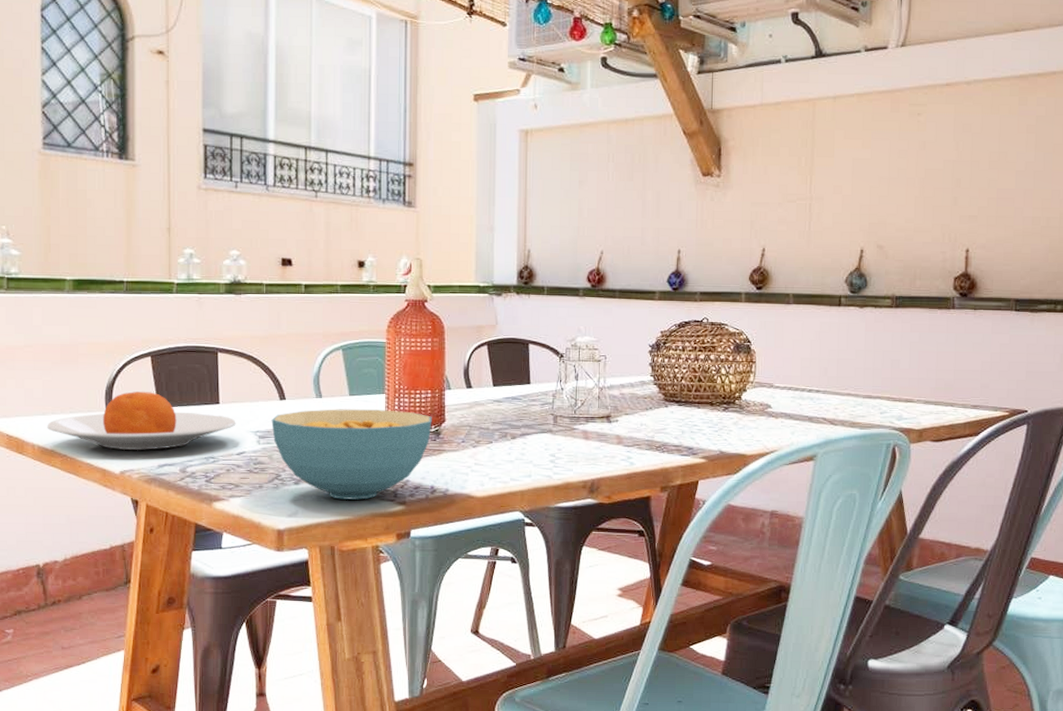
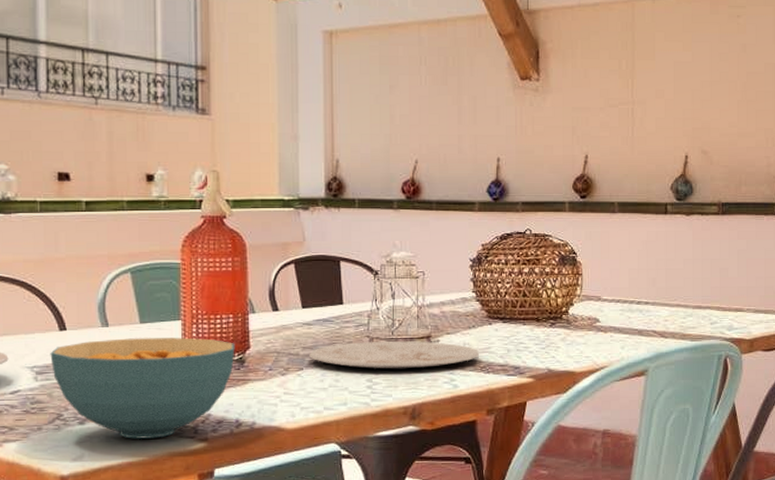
plate: none [497,419,655,446] -> present [308,341,479,369]

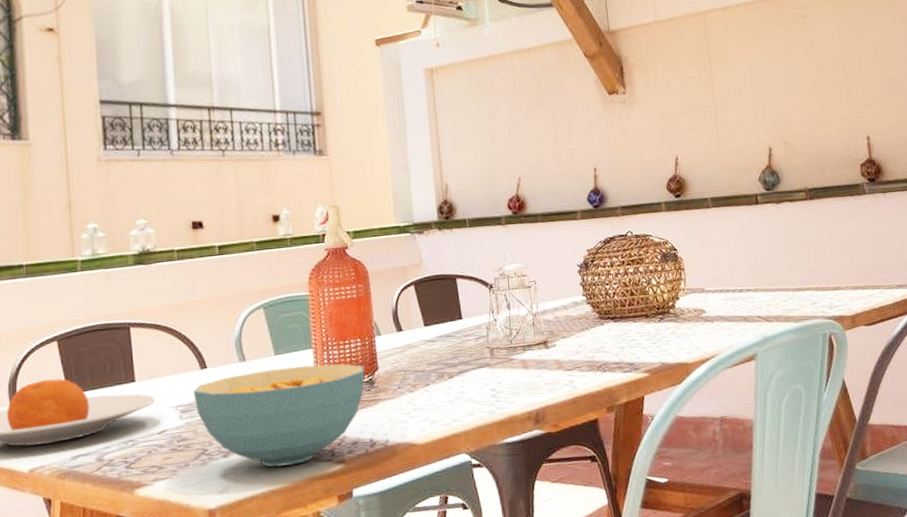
plate: present [308,341,479,369] -> none [433,346,594,379]

